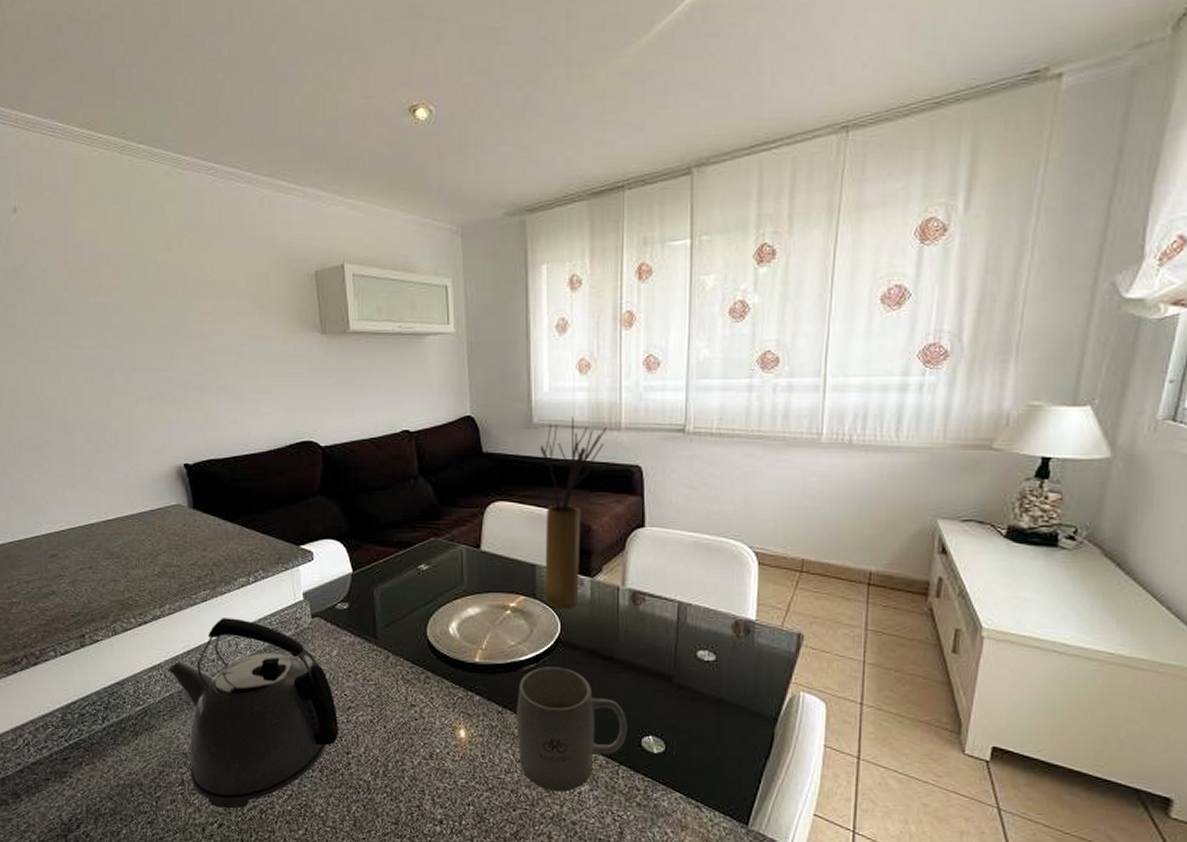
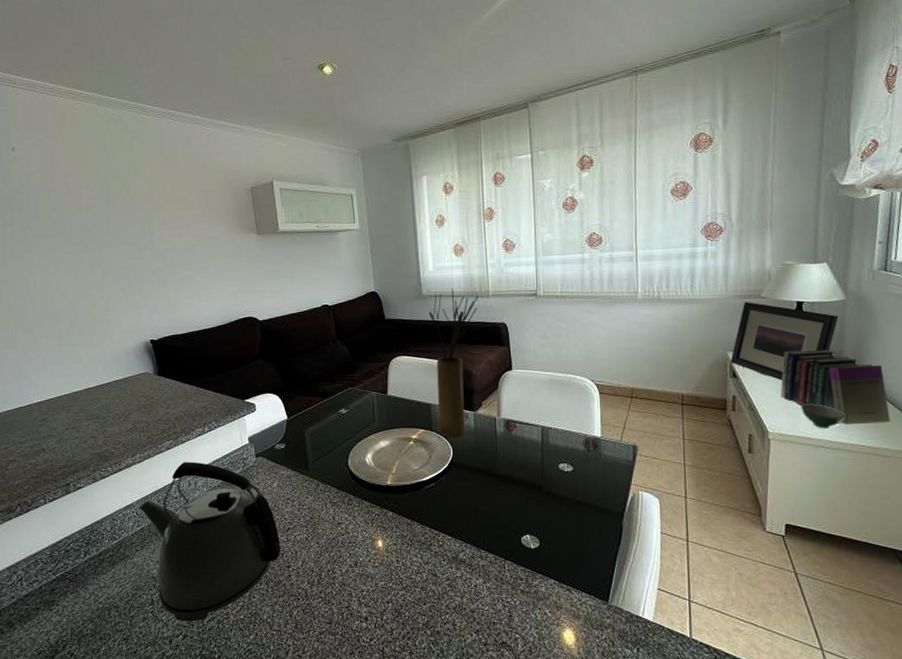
mug: present [517,667,627,792] -> none [422,484,510,586]
picture frame: none [941,454,1099,562] -> present [730,302,839,381]
books: none [1004,522,1155,626] -> present [780,349,891,425]
bowl: none [1031,594,1094,628] -> present [801,404,847,429]

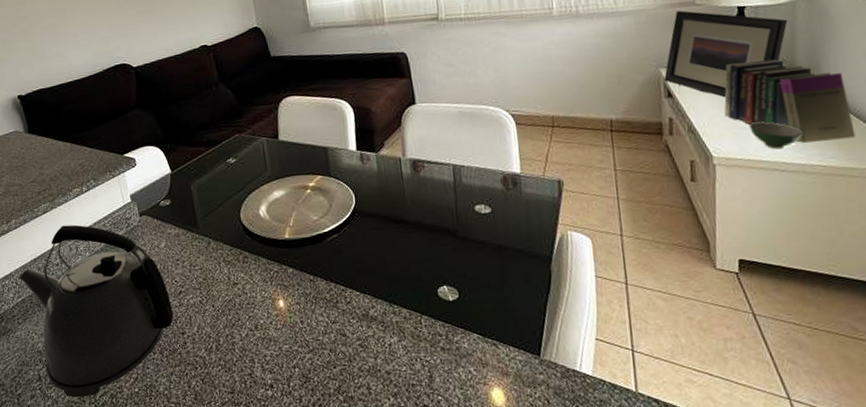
vase: present [429,288,479,438] -> none [319,17,373,184]

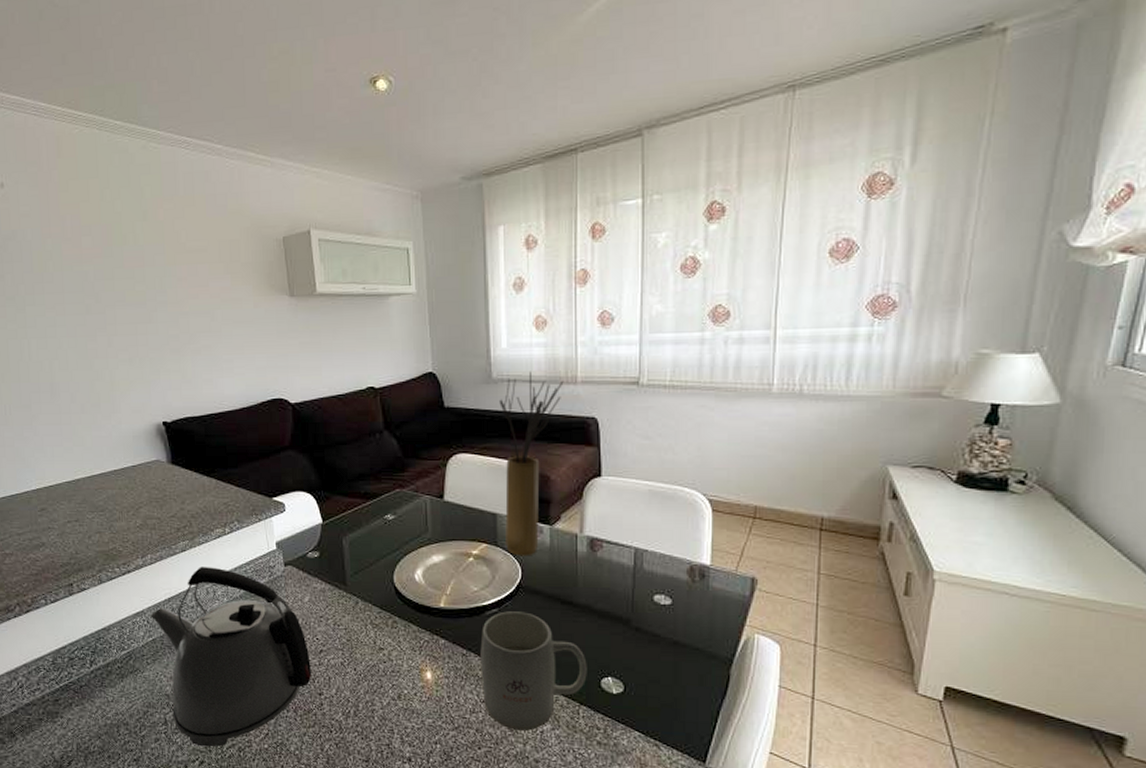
vase: none [319,17,373,184] -> present [499,371,564,557]
mug: none [325,234,425,346] -> present [480,611,587,731]
picture frame: present [664,10,788,98] -> none [891,402,1049,507]
books: present [724,59,856,144] -> none [955,467,1106,568]
bowl: present [749,121,804,149] -> none [982,538,1045,571]

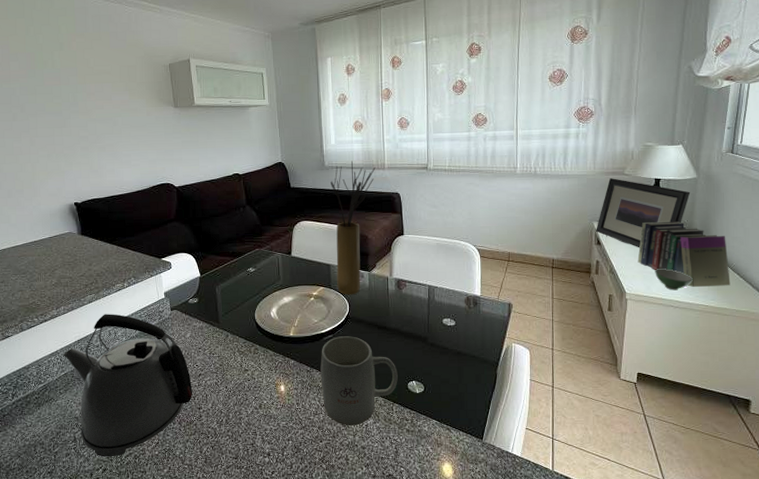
picture frame: none [891,402,1049,507] -> present [596,178,691,248]
books: none [955,467,1106,568] -> present [637,221,731,288]
bowl: none [982,538,1045,571] -> present [655,268,694,291]

